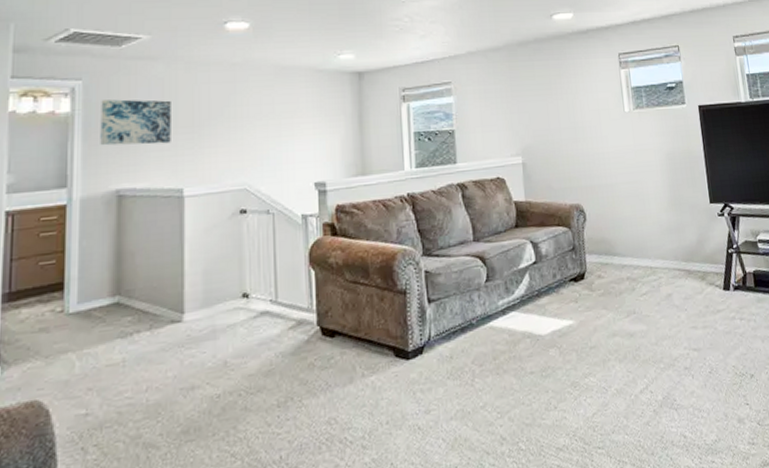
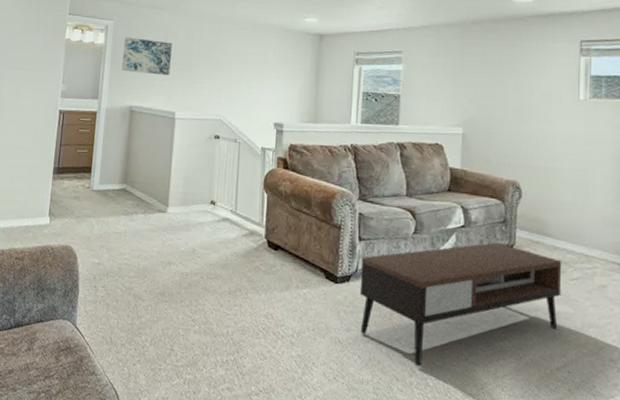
coffee table: none [433,272,636,432] -> present [359,242,562,367]

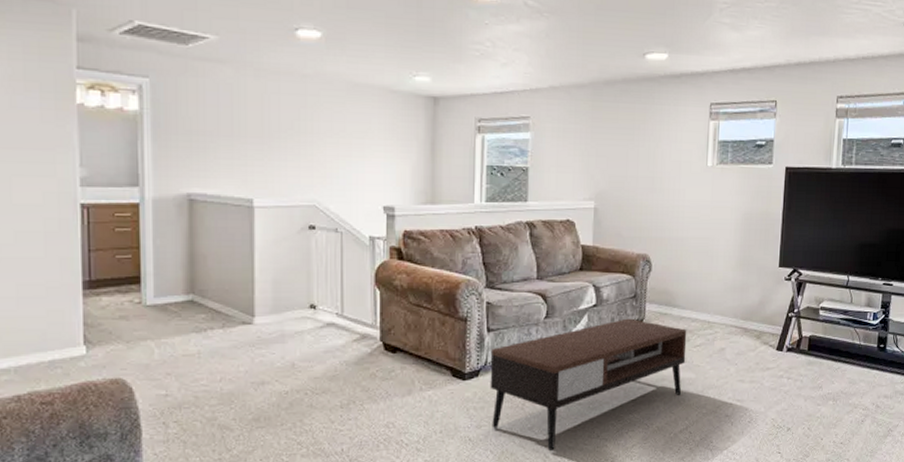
wall art: present [122,37,172,76] -> none [169,101,241,152]

